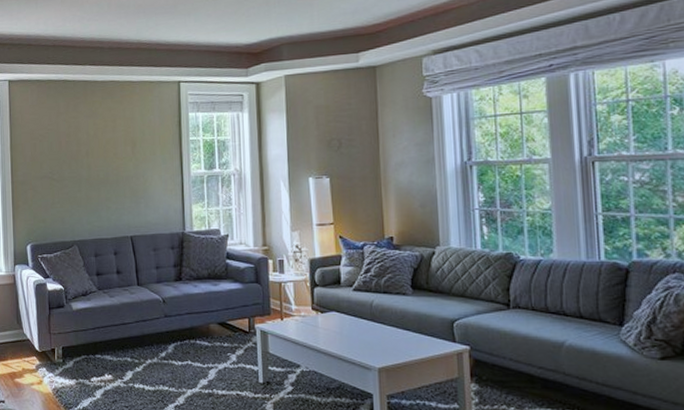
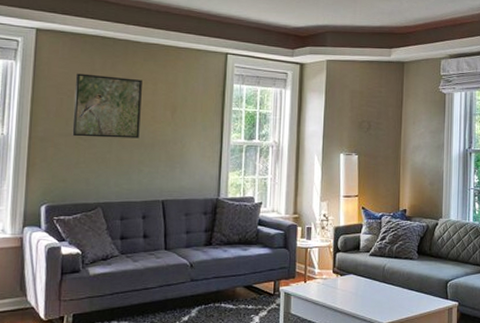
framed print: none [44,117,105,179] -> present [72,73,142,139]

